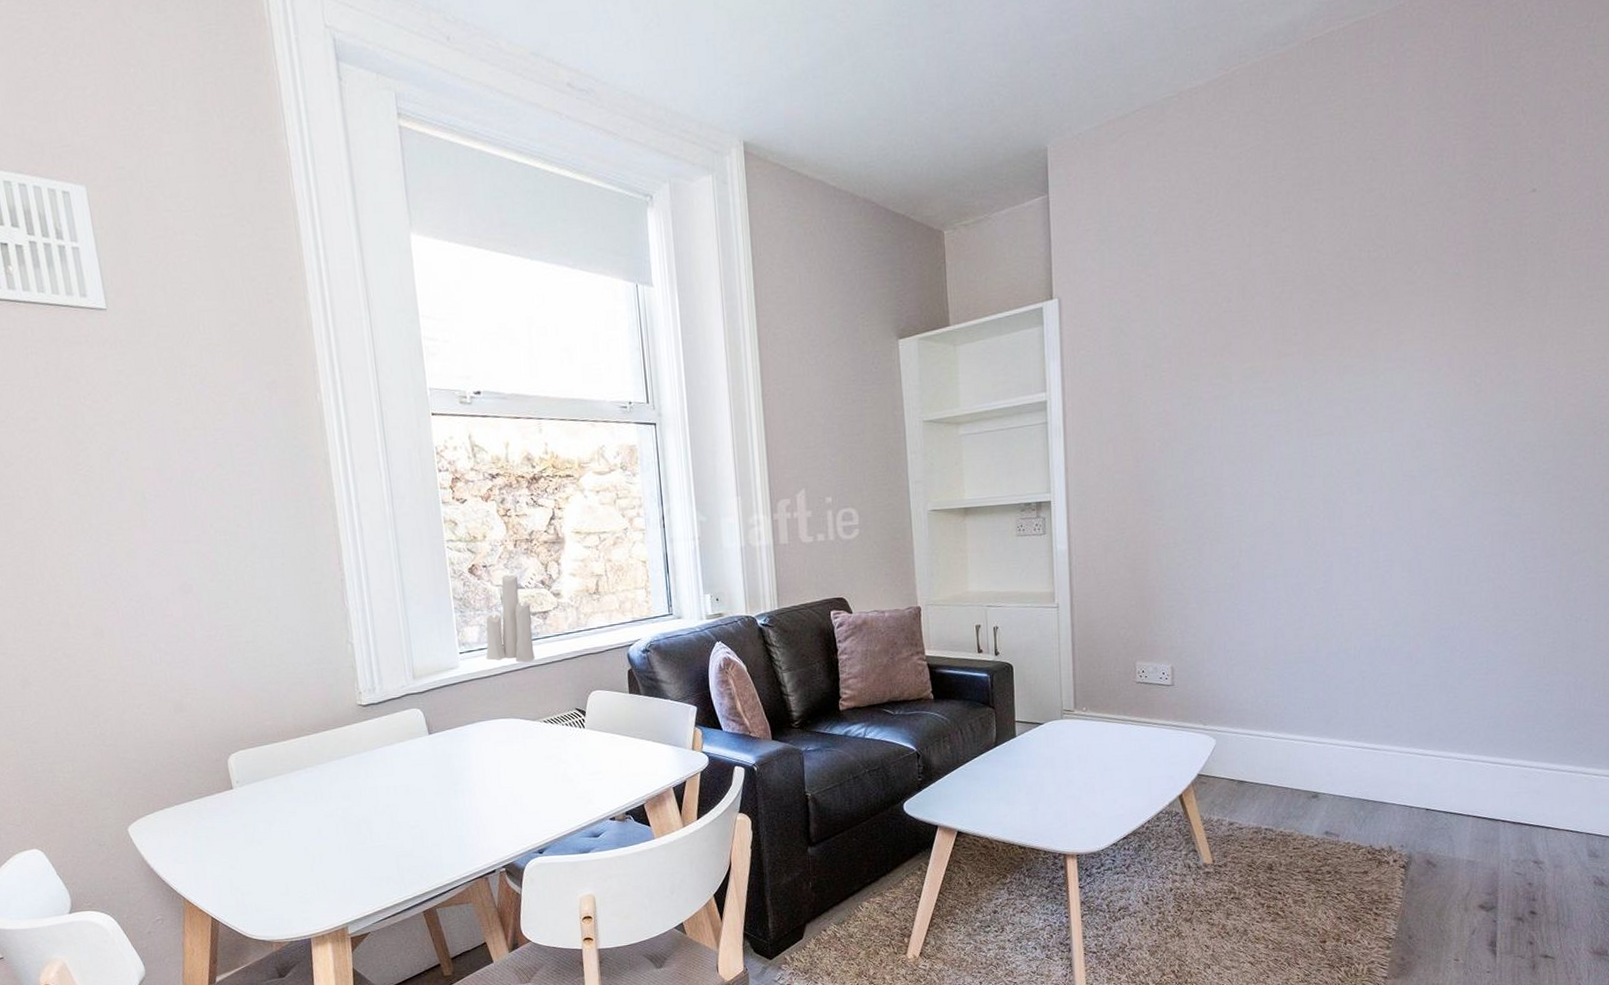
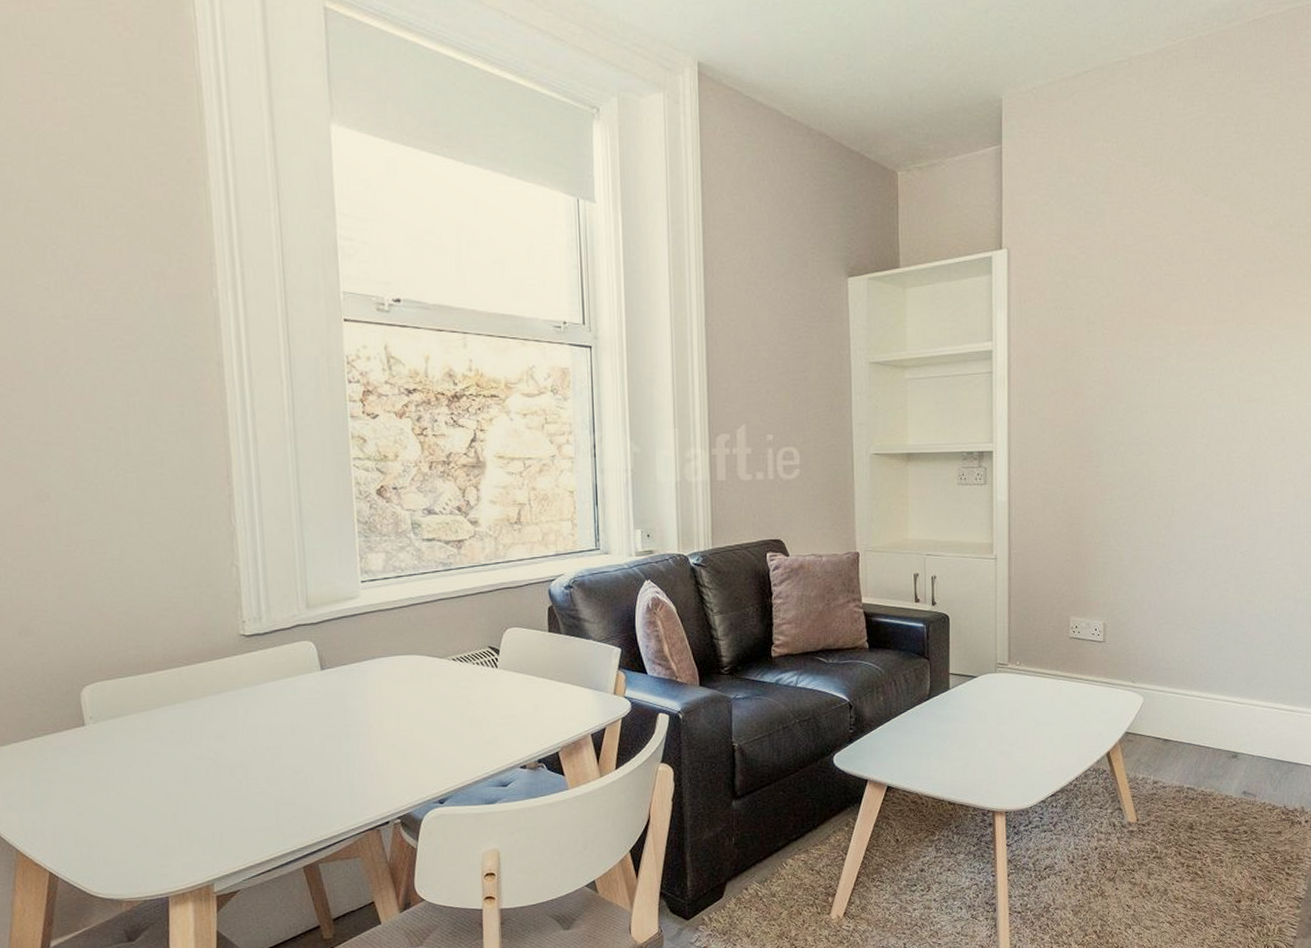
candle: present [486,564,535,663] -> none [391,488,446,595]

